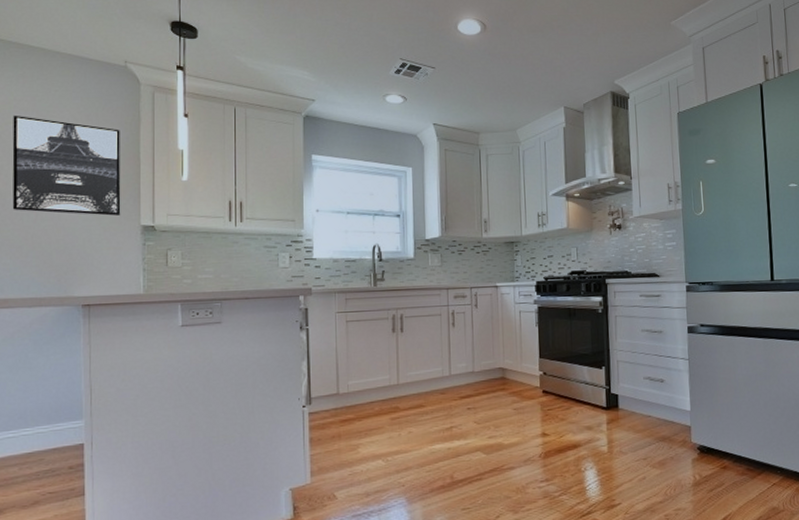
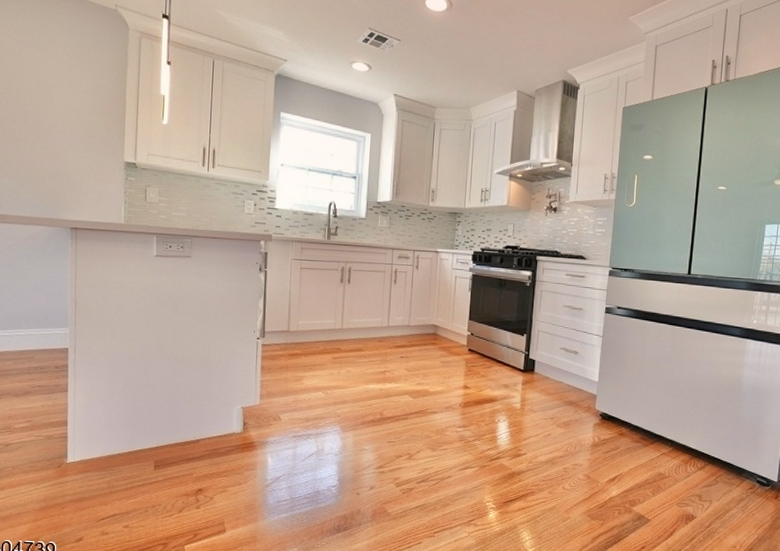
wall art: present [12,115,121,217] -> none [12,46,109,151]

